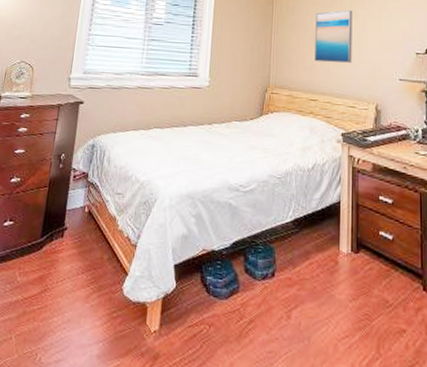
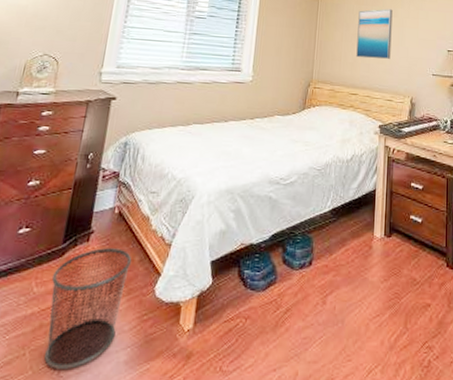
waste bin: none [27,244,102,357] -> present [44,248,132,369]

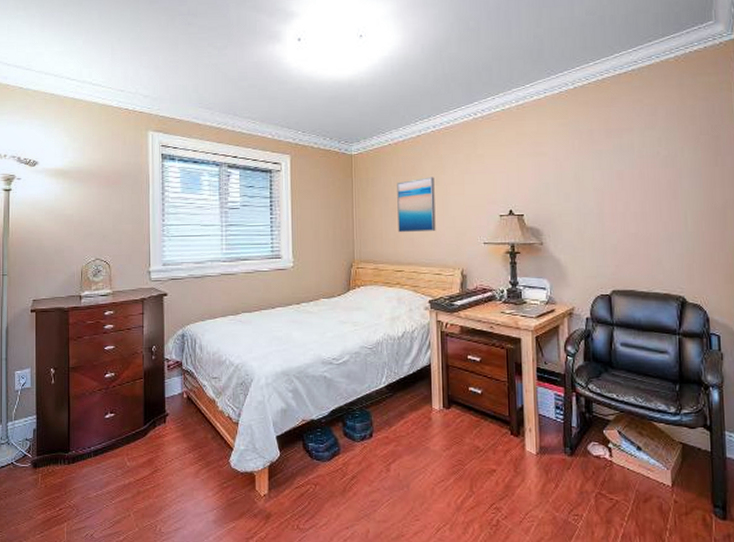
waste bin: present [44,248,132,369] -> none [140,428,206,527]

